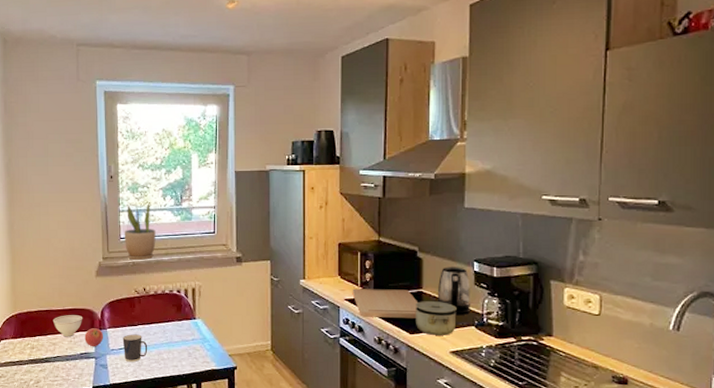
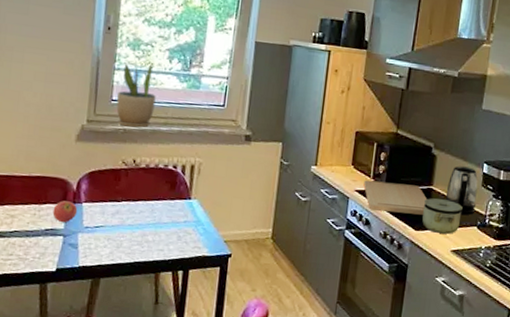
bowl: present [52,315,83,337] -> none [13,183,54,210]
mug: present [122,334,148,363] -> none [100,211,131,243]

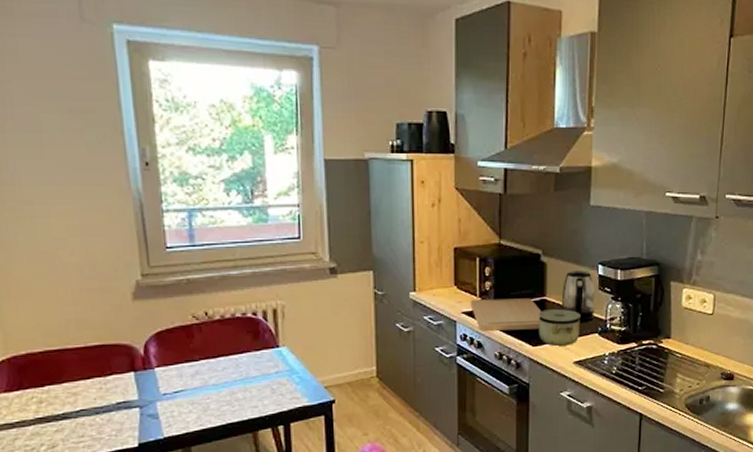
fruit: present [52,200,78,223] -> none [121,368,151,394]
potted plant: present [116,63,156,128] -> none [171,199,219,276]

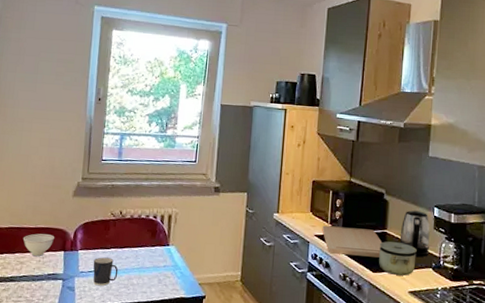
bowl: none [69,353,117,384] -> present [23,233,55,257]
mug: none [178,372,216,408] -> present [93,257,119,286]

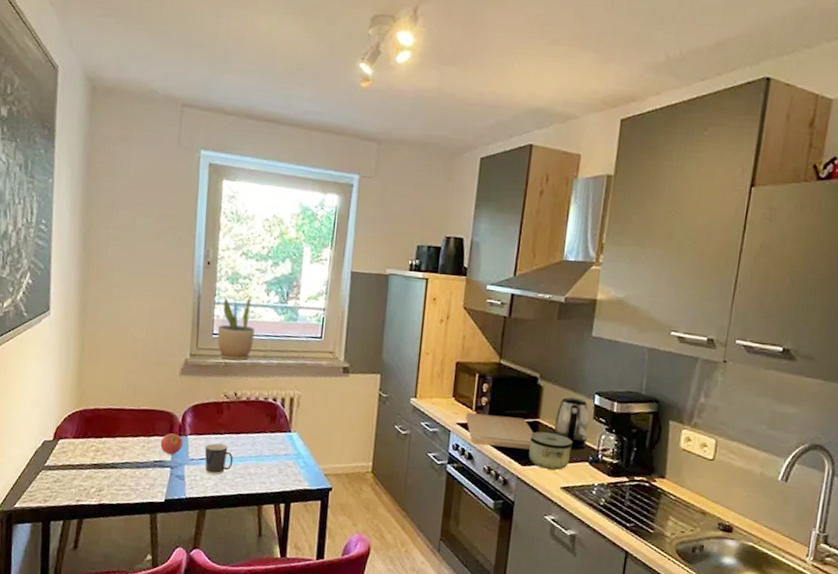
bowl: present [23,233,55,257] -> none [124,416,161,442]
fruit: none [54,248,75,269] -> present [160,433,183,455]
potted plant: none [106,127,138,184] -> present [217,296,255,362]

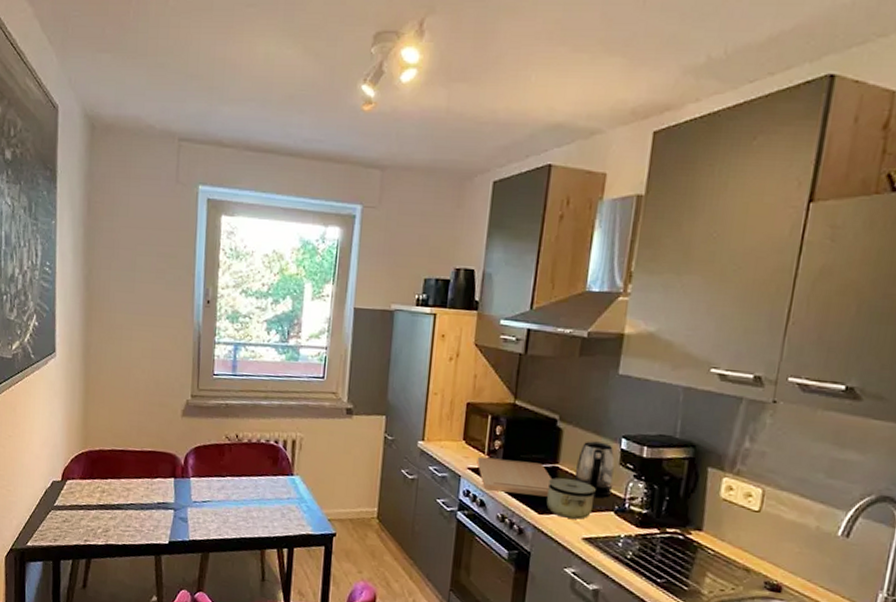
fruit: present [160,433,183,455] -> none [163,475,186,497]
mug: present [204,443,234,476] -> none [207,486,236,519]
potted plant: present [217,296,255,362] -> none [218,335,256,403]

